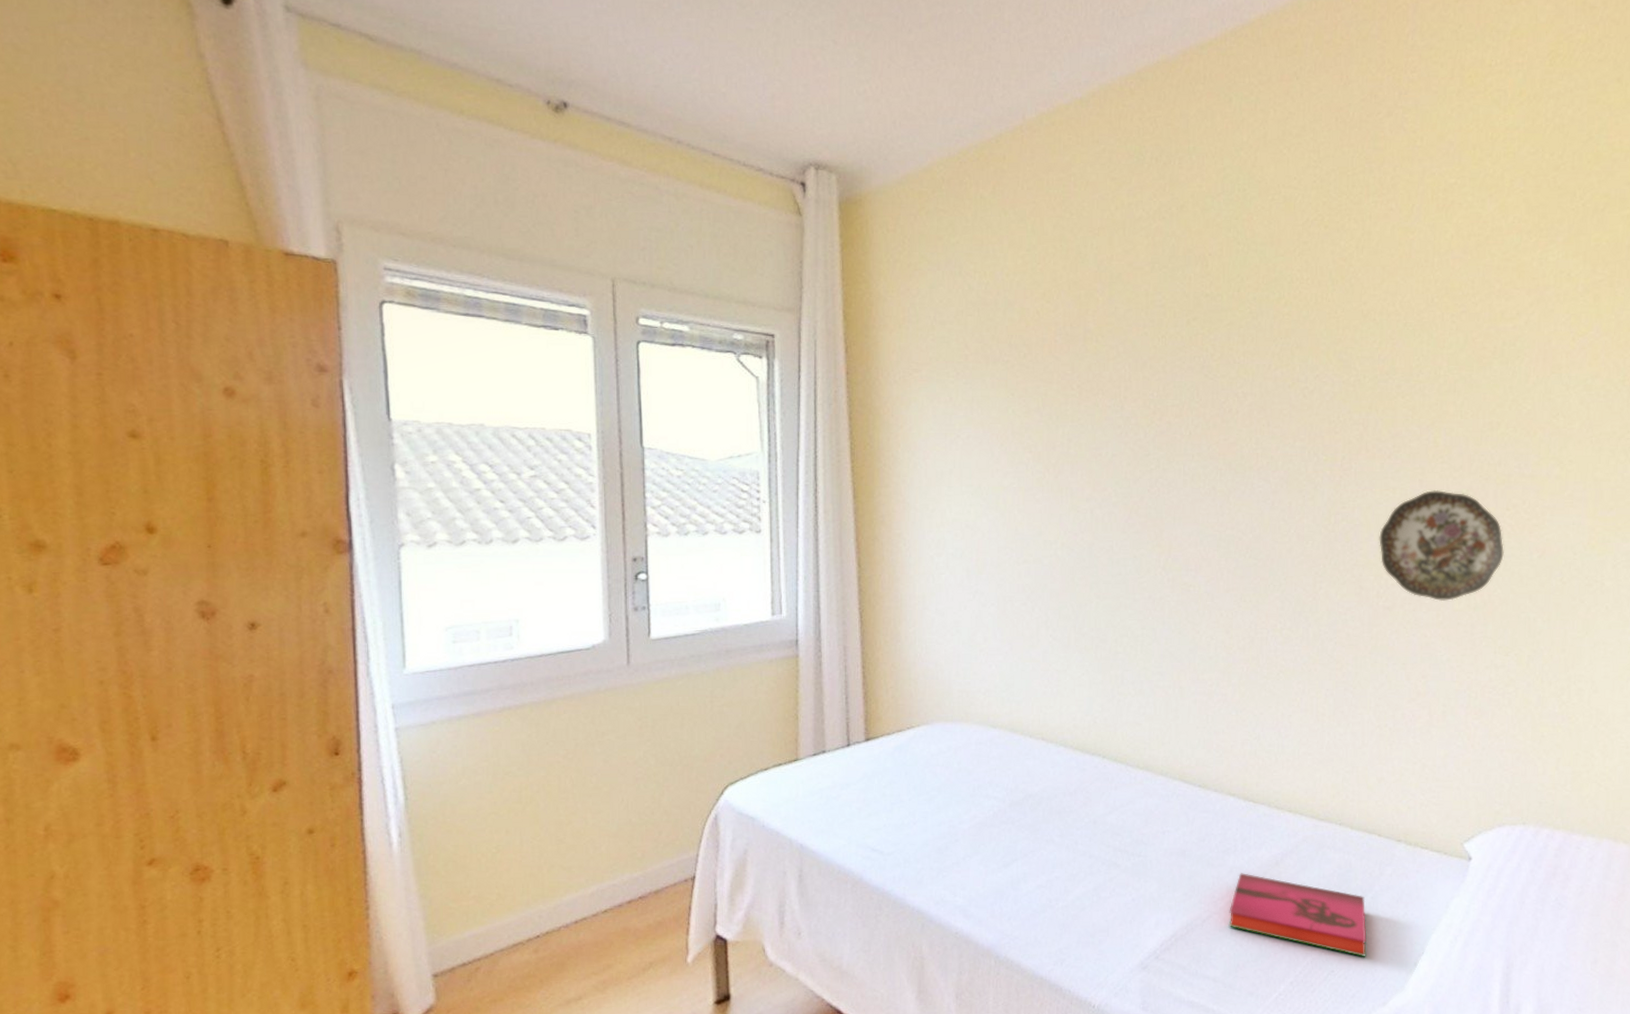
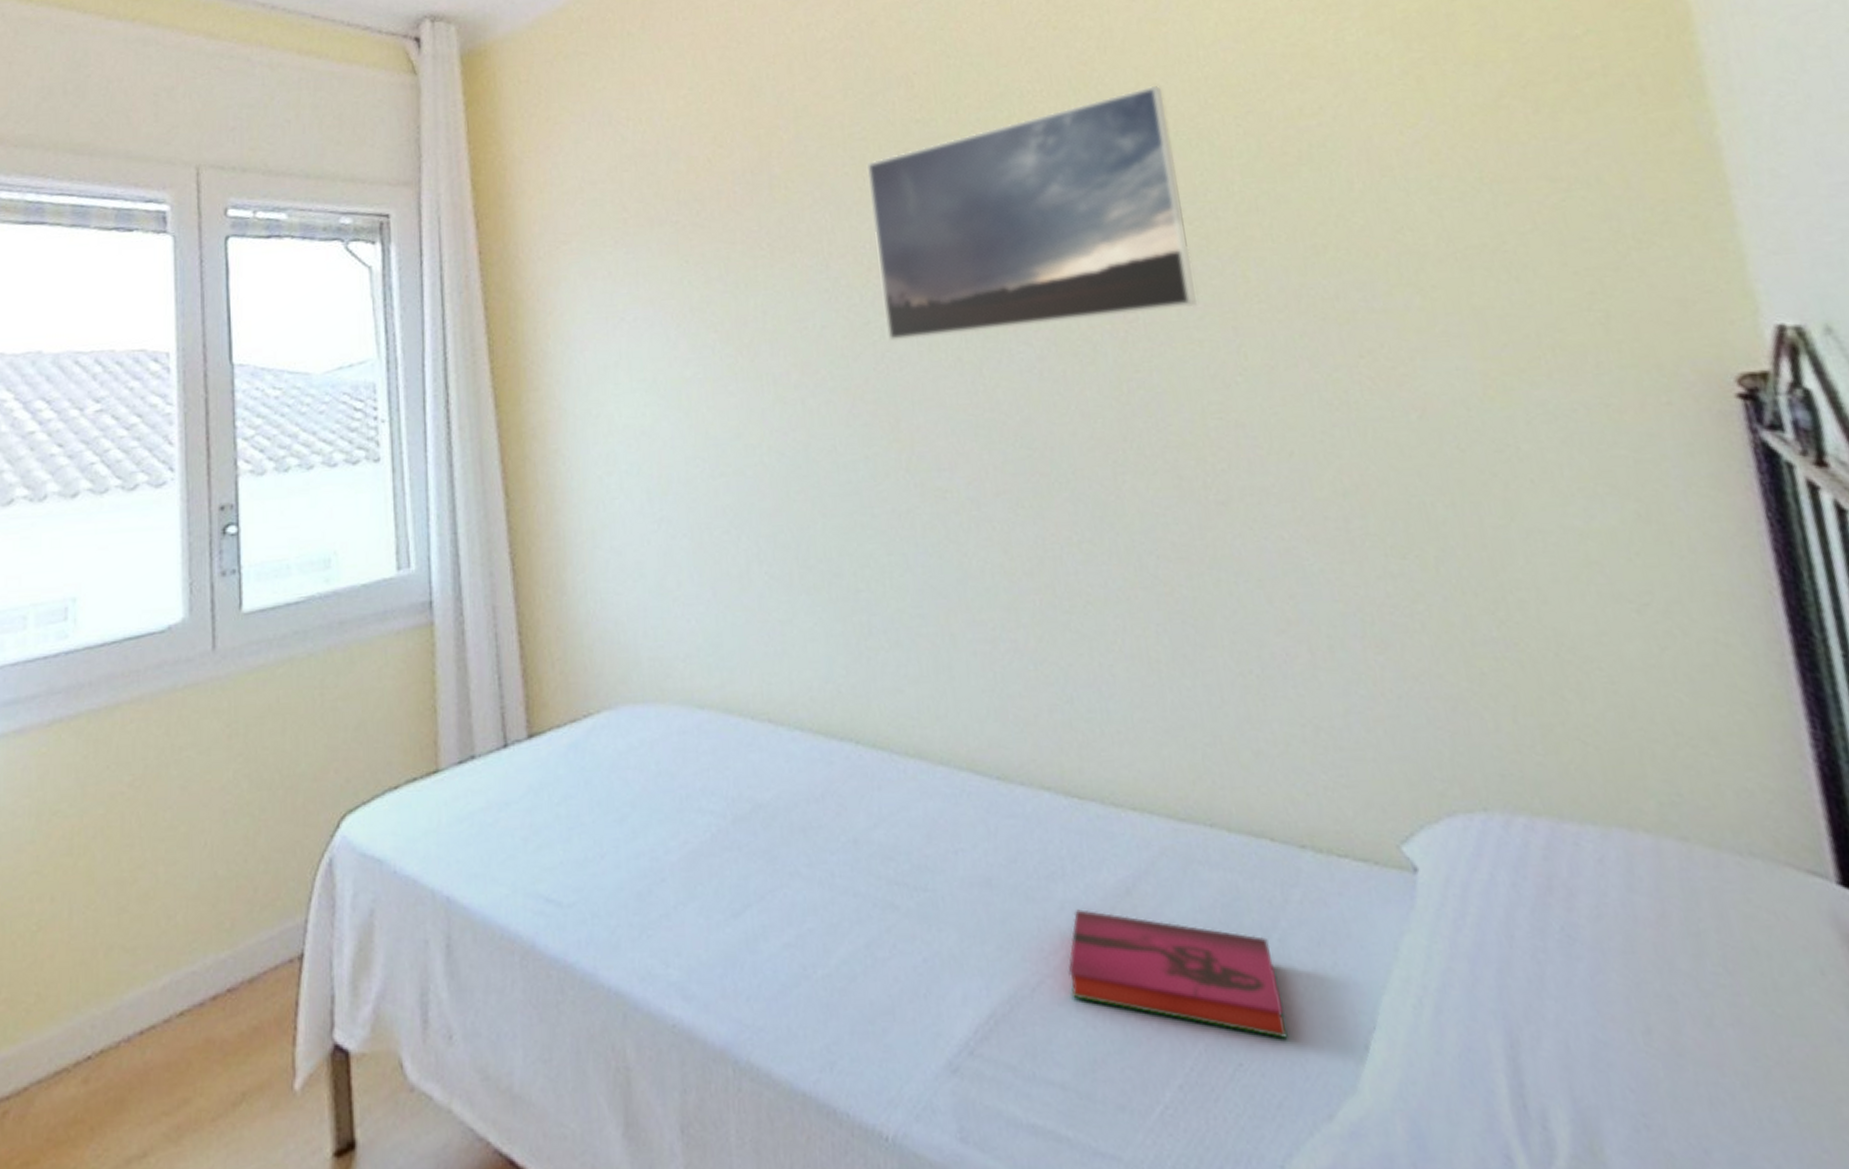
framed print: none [1161,283,1401,471] -> present [866,85,1197,341]
decorative plate: present [1379,490,1504,601] -> none [1192,339,1370,488]

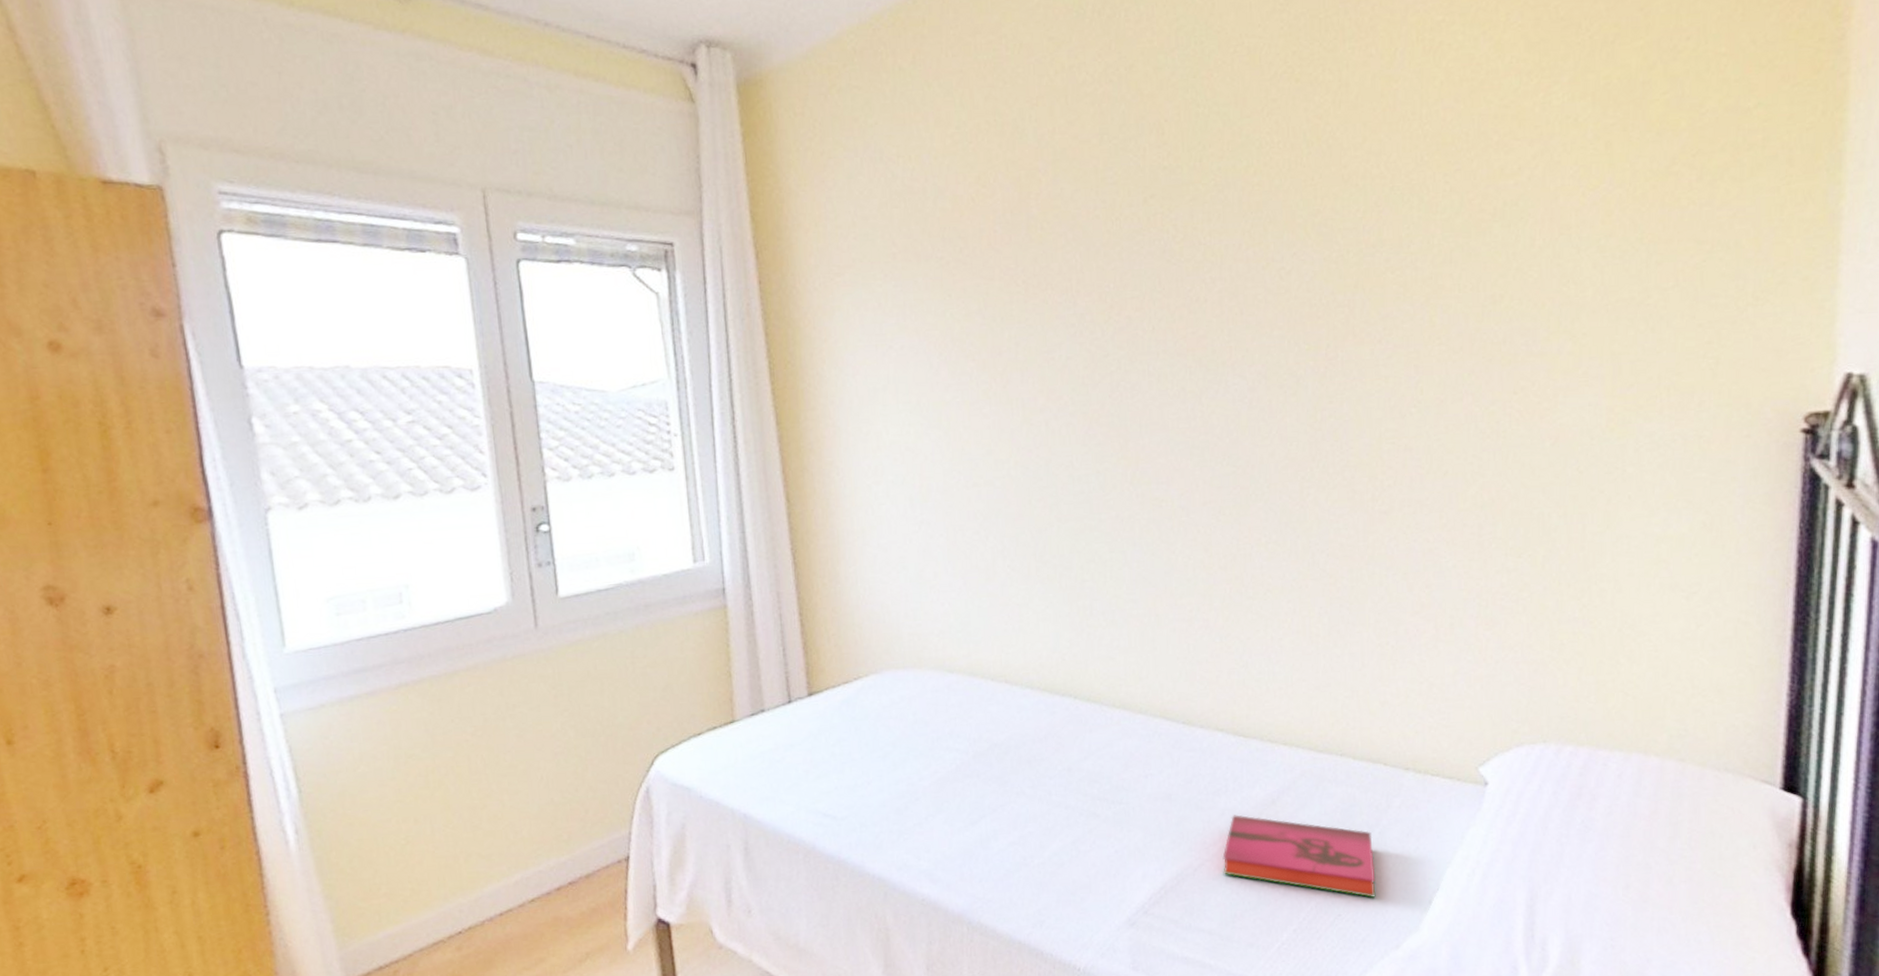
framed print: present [866,85,1197,341] -> none [1115,141,1388,372]

